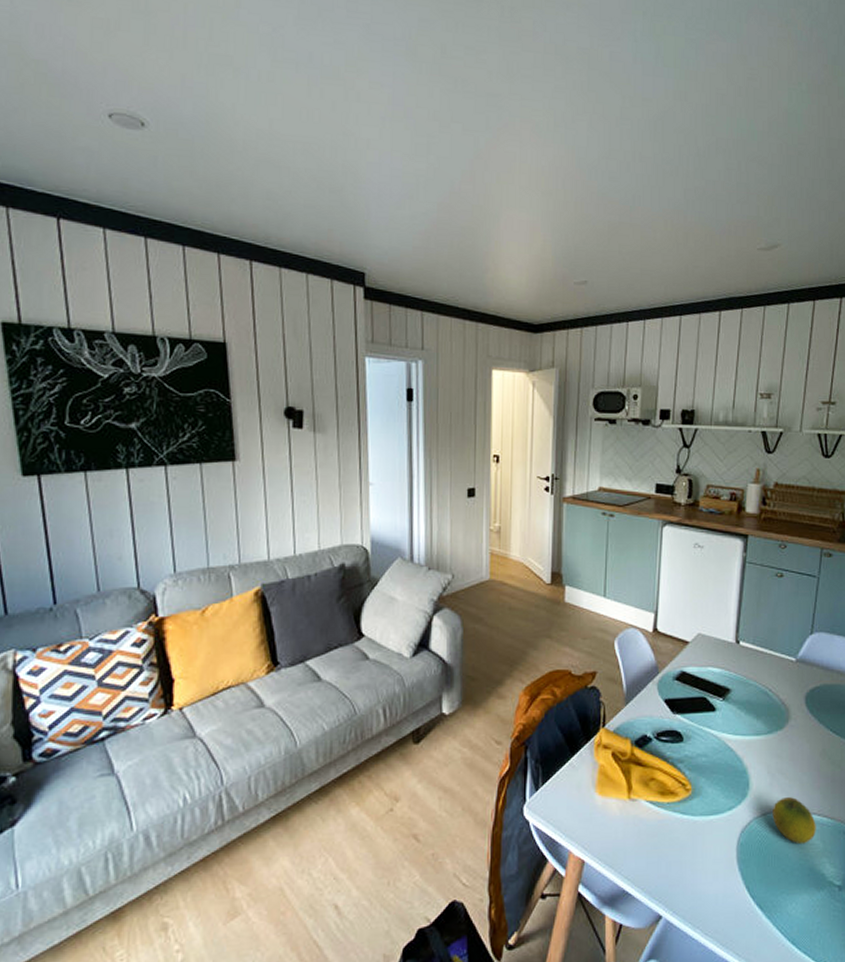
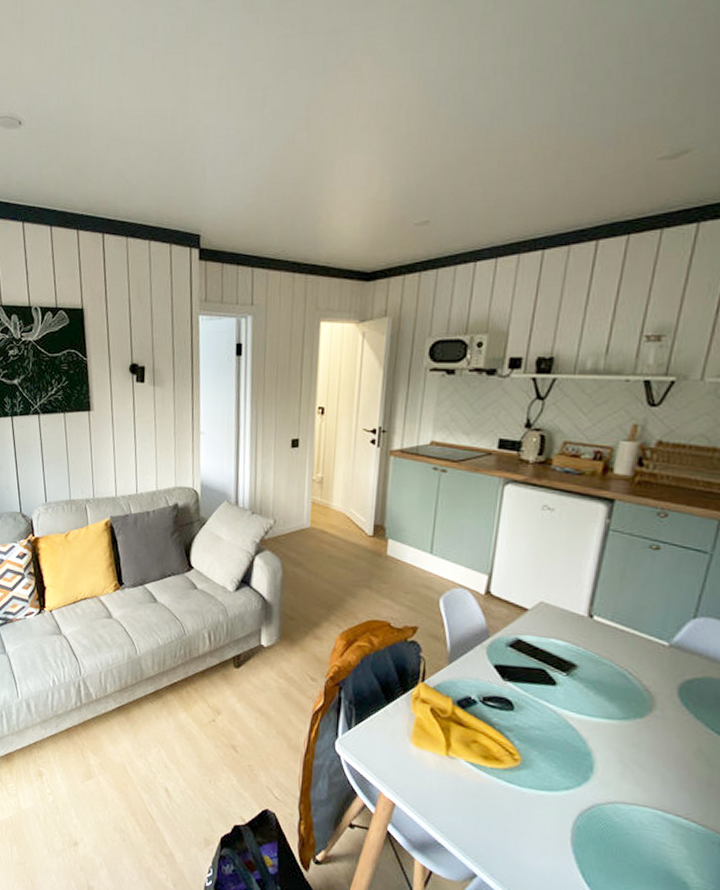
fruit: present [773,797,816,845] -> none [621,790,681,845]

